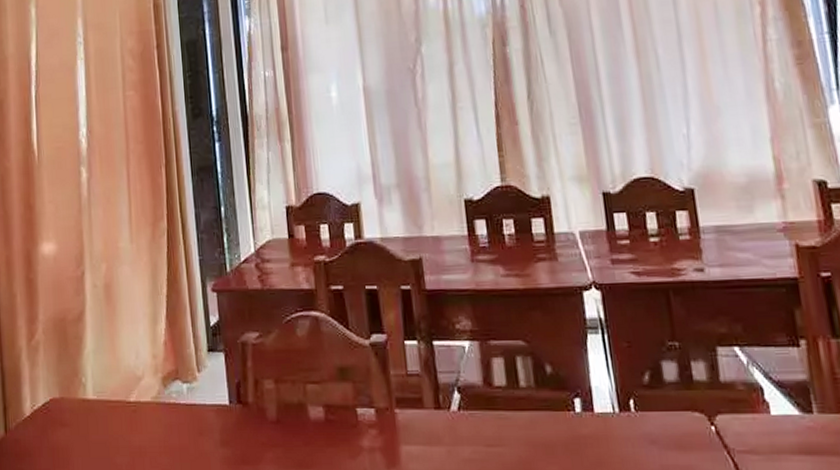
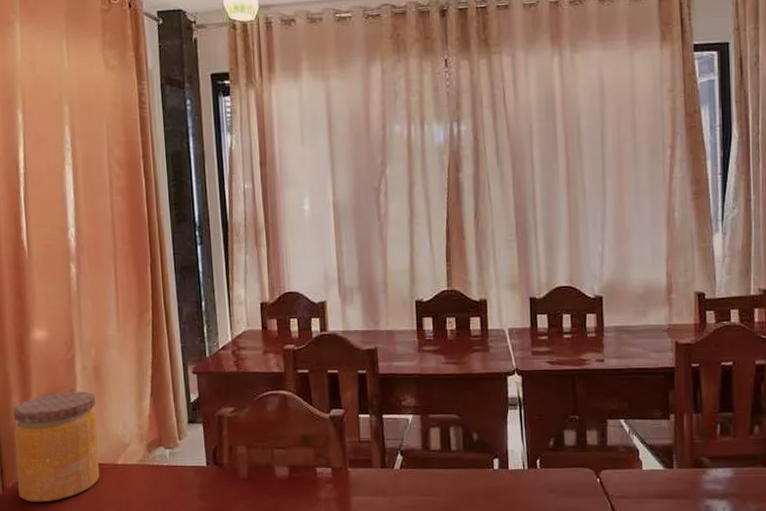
jar: none [18,313,110,448] -> present [13,391,100,503]

